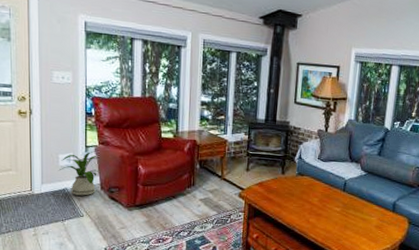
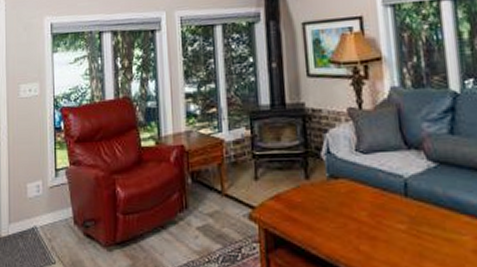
house plant: present [58,151,101,196] -> none [27,174,73,235]

